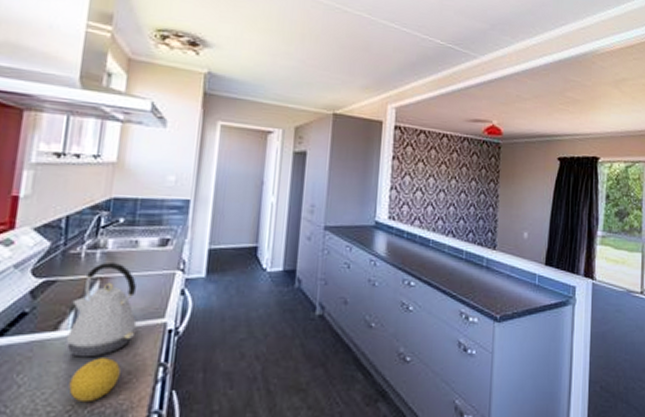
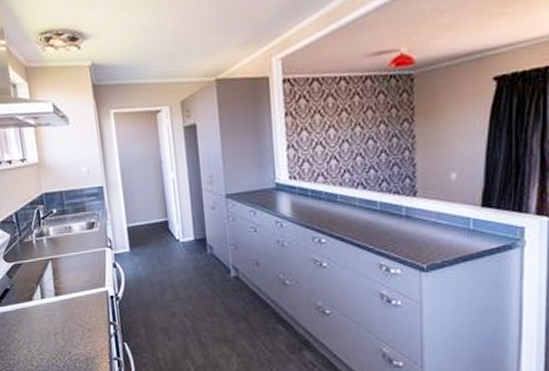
kettle: present [65,261,137,358] -> none [36,245,87,320]
fruit: present [69,358,121,403] -> none [50,319,83,352]

